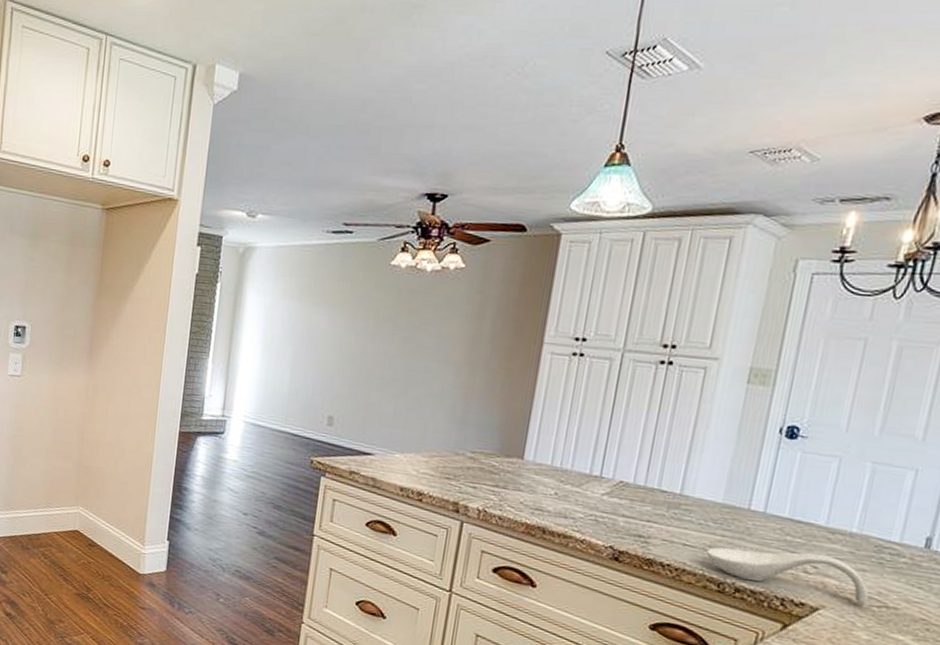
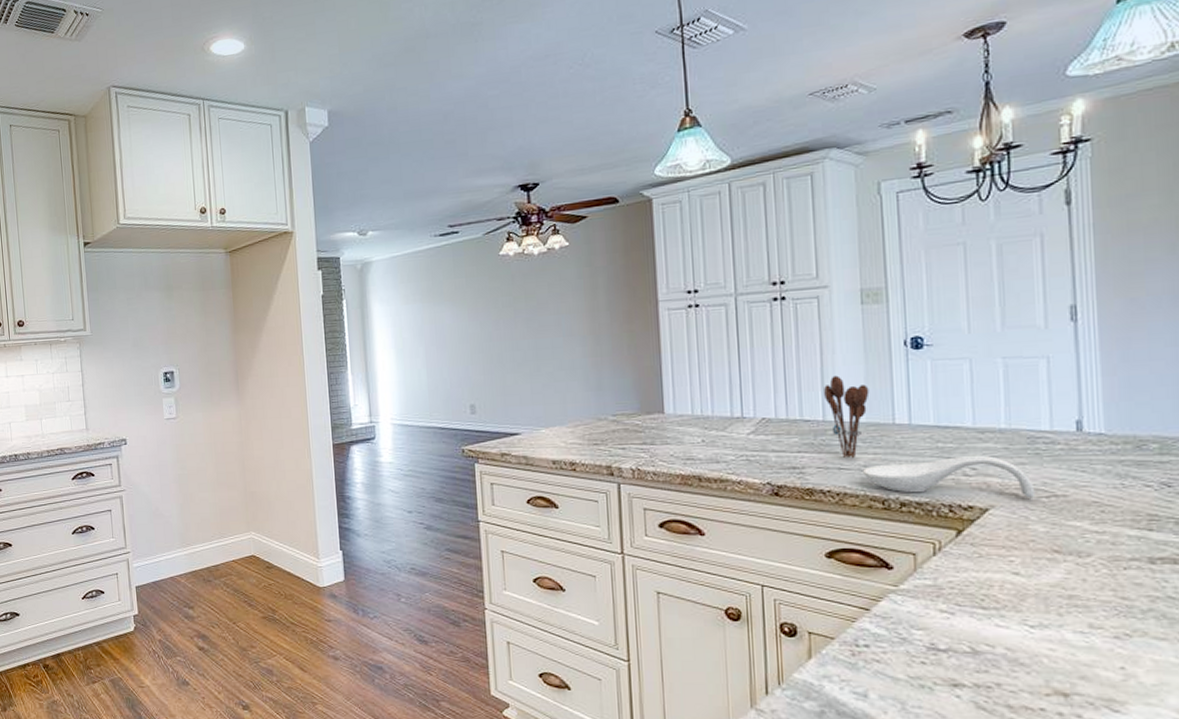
utensil holder: none [685,451,734,537] -> present [824,375,870,459]

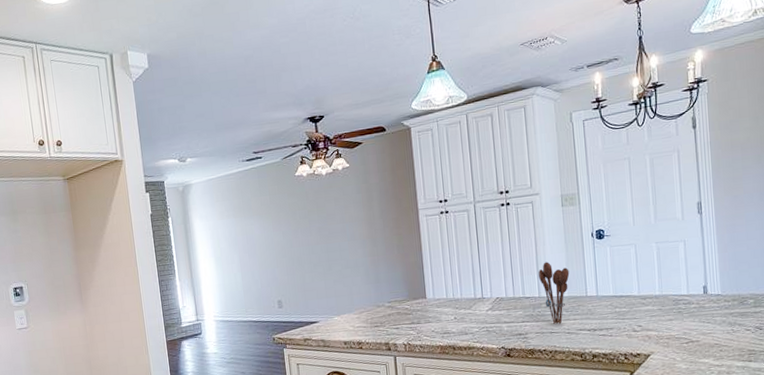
spoon rest: present [863,454,1036,498] -> none [567,315,679,347]

